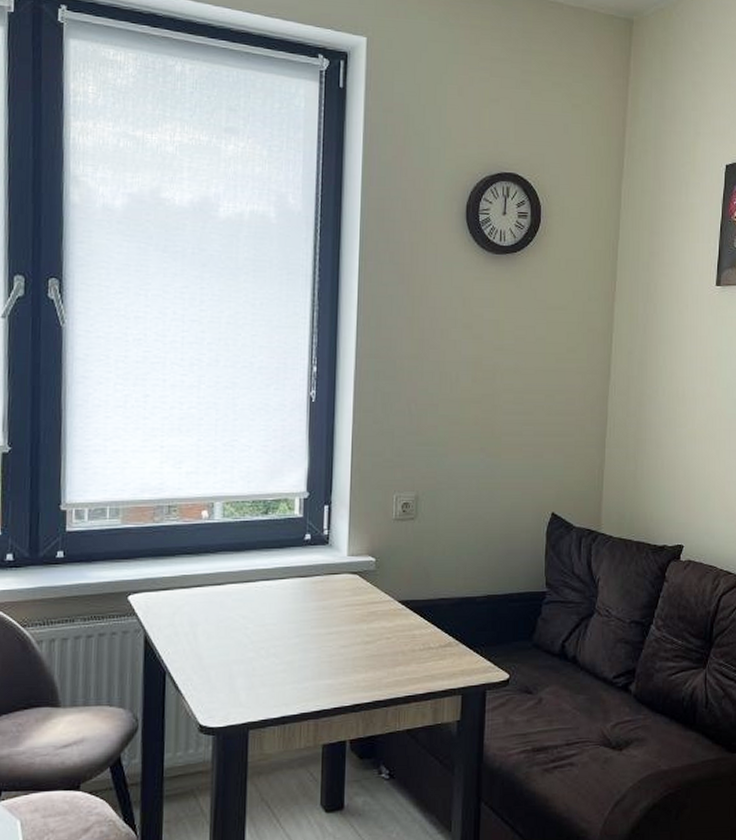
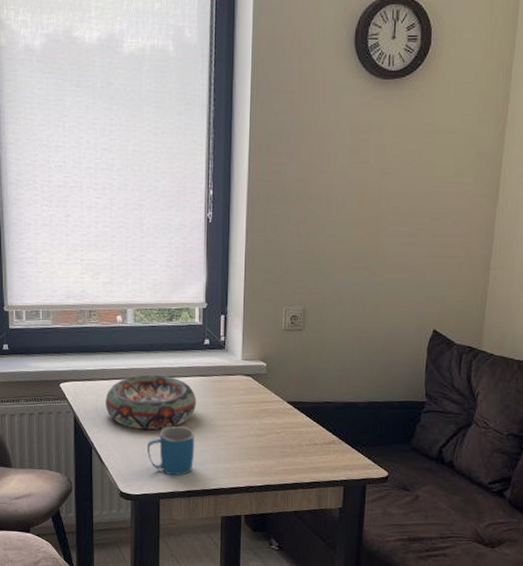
decorative bowl: none [184,578,294,645] -> present [105,374,196,430]
mug: none [233,638,293,700] -> present [146,426,195,476]

